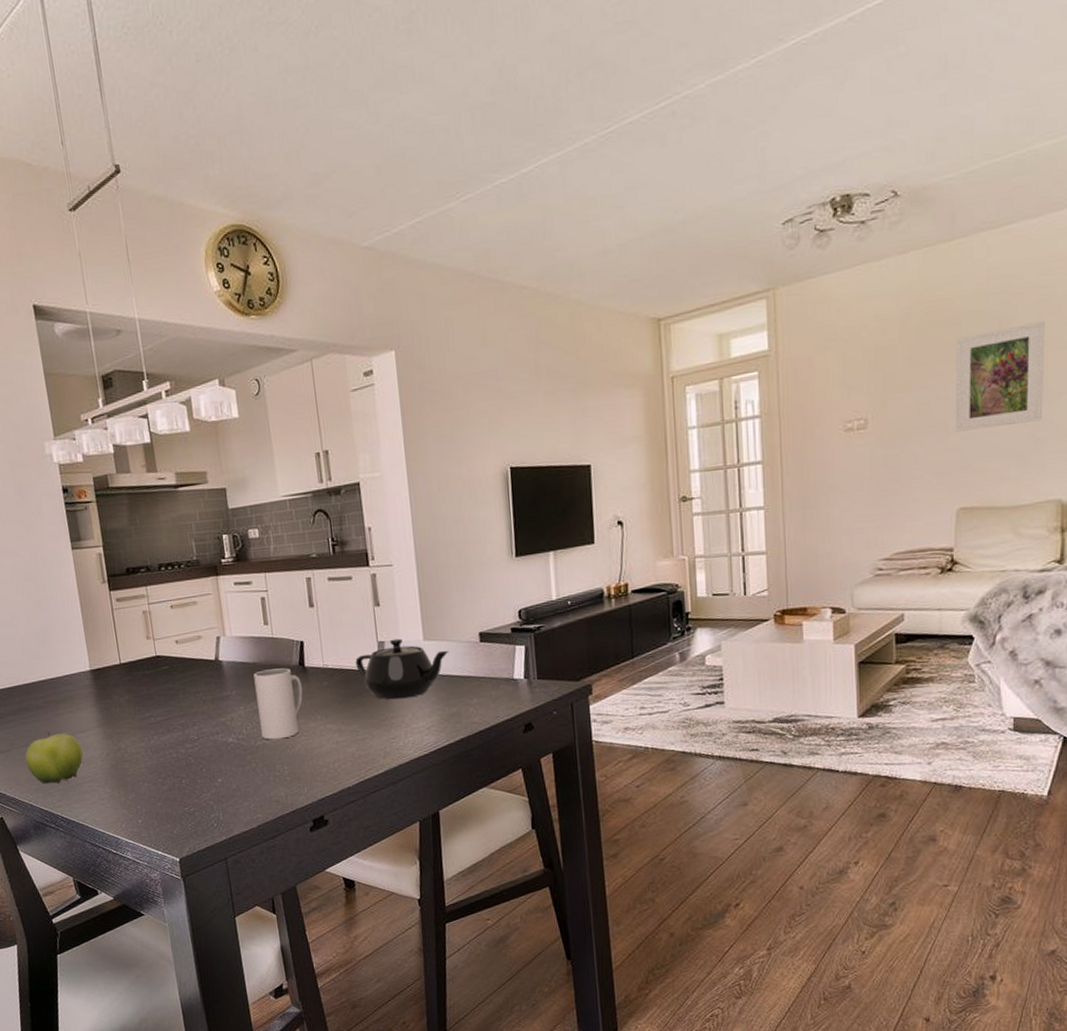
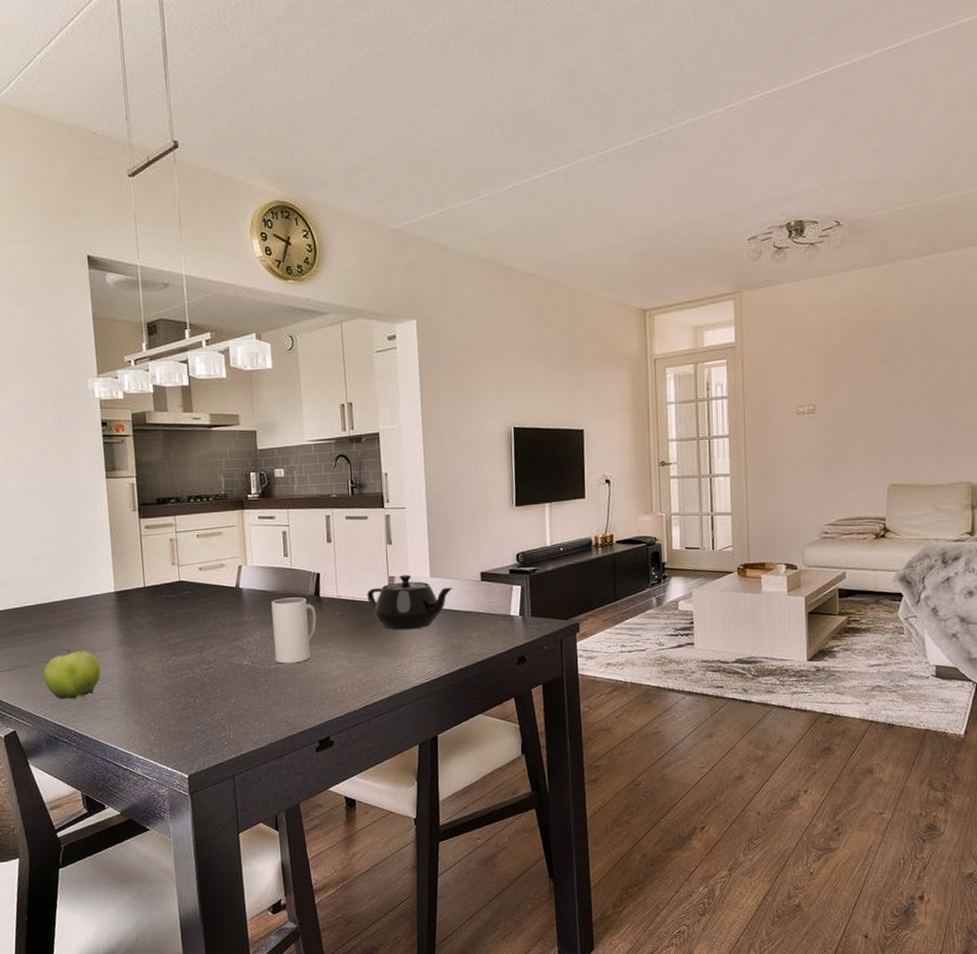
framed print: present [956,321,1045,432] -> none [887,334,956,420]

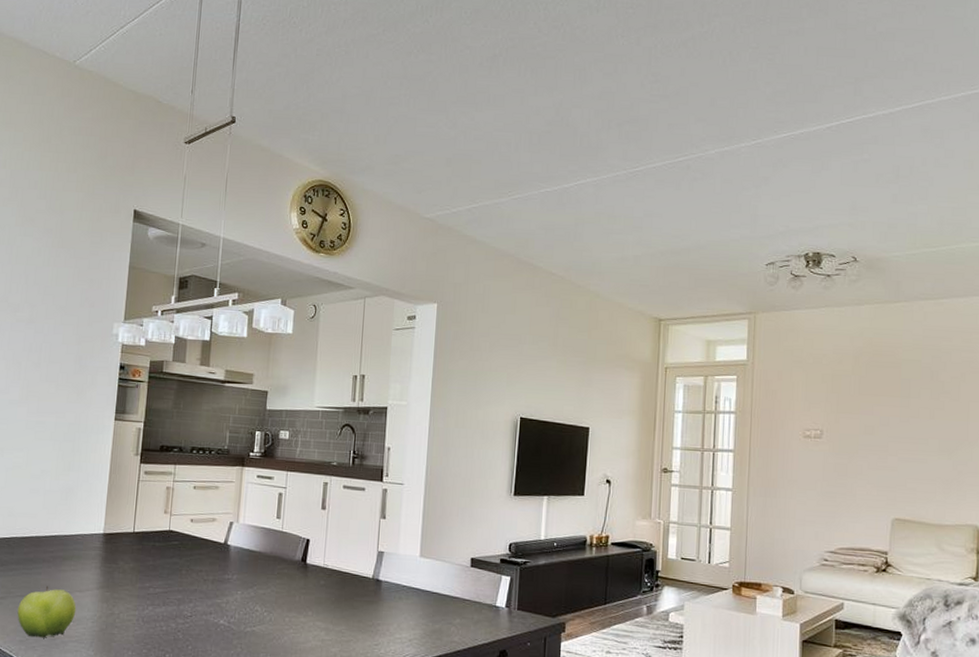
mug: present [271,597,317,664] -> none [252,560,300,629]
teapot: present [367,574,453,630] -> none [353,551,441,609]

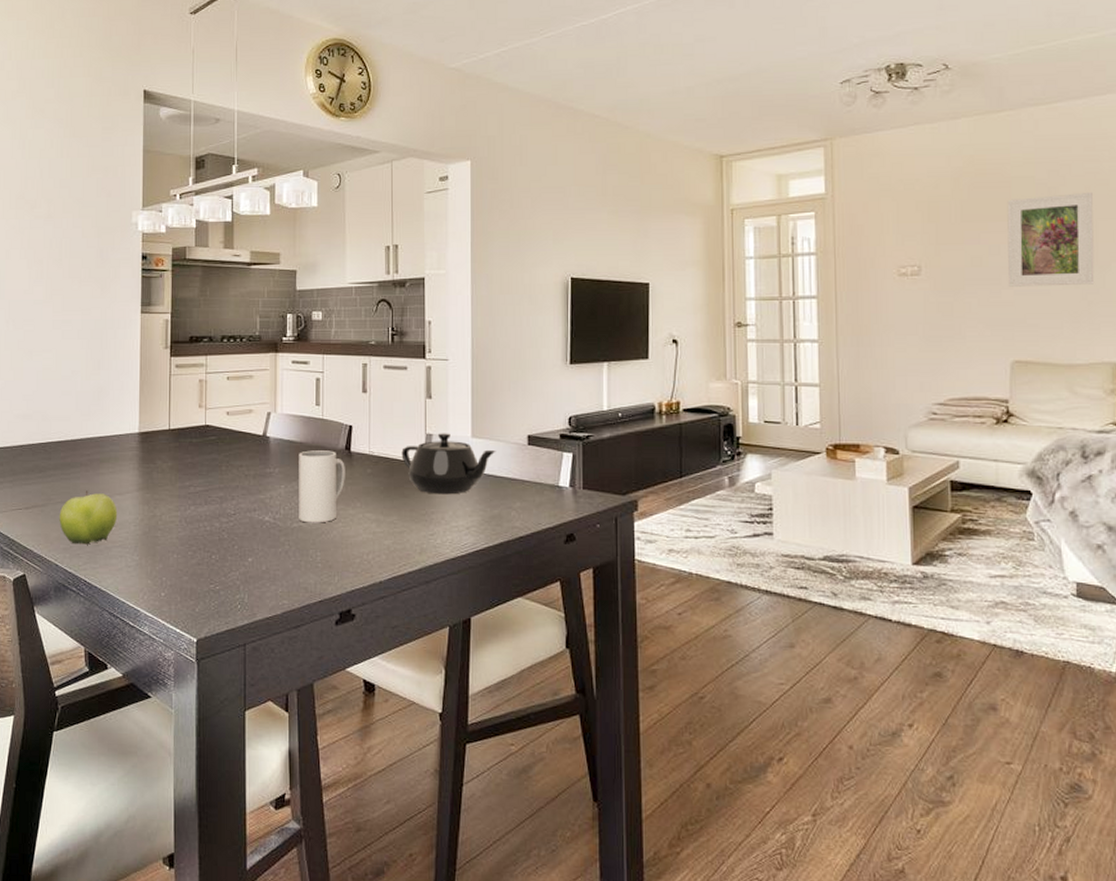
mug: none [252,560,300,629] -> present [299,450,345,523]
teapot: none [353,551,441,609] -> present [401,433,496,495]
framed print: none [894,377,967,457] -> present [1007,192,1095,287]

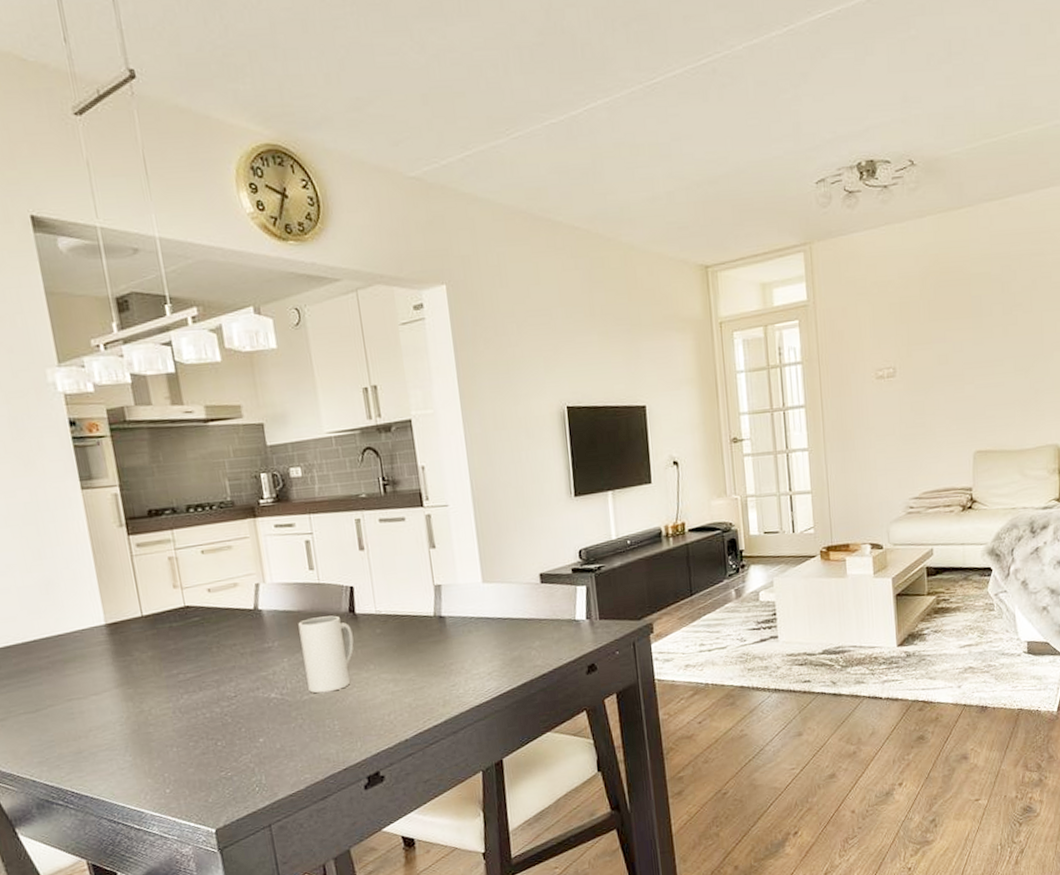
fruit: present [59,491,118,545] -> none [25,696,98,756]
teapot: present [401,433,496,495] -> none [410,581,509,645]
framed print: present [1007,192,1095,287] -> none [967,285,1040,382]

